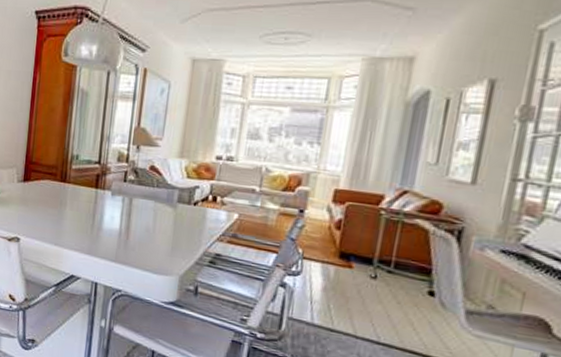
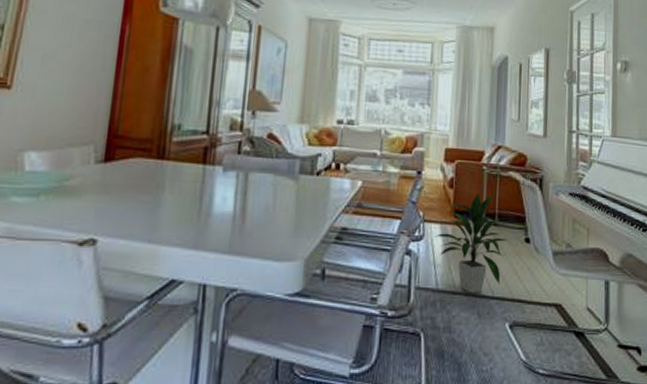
indoor plant: none [313,238,406,335] -> present [434,193,509,294]

